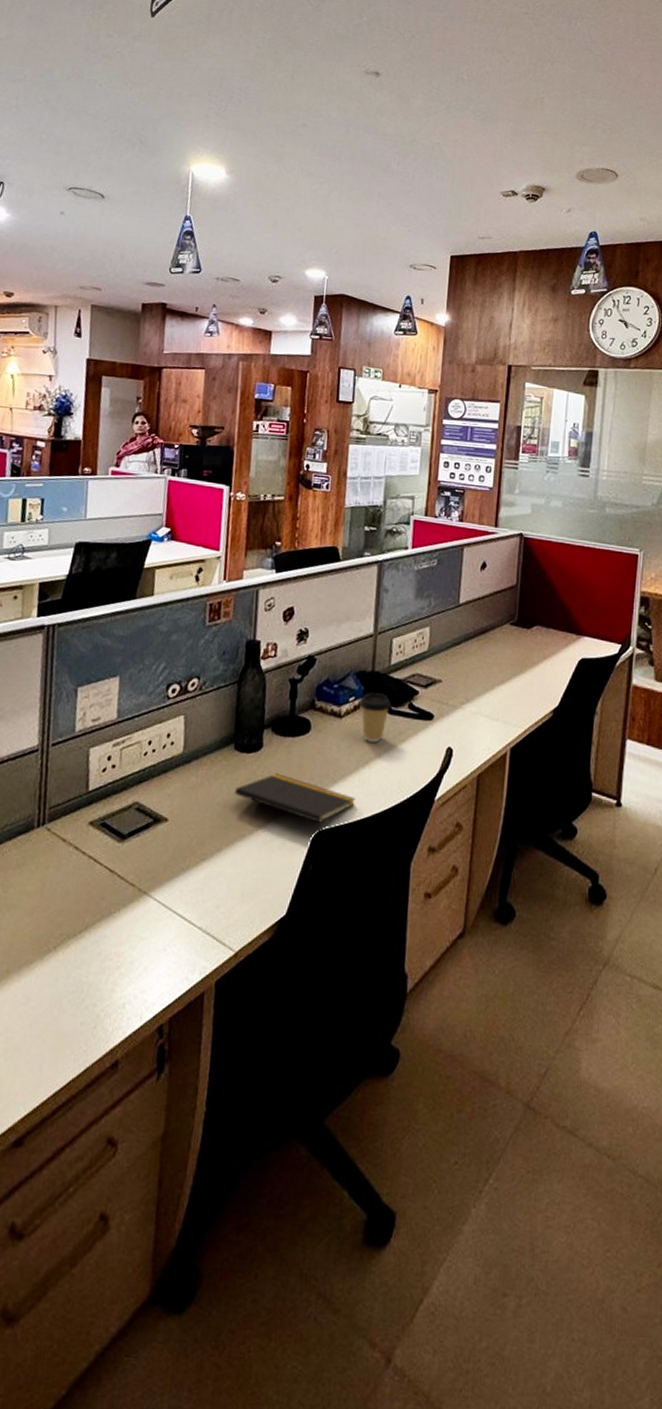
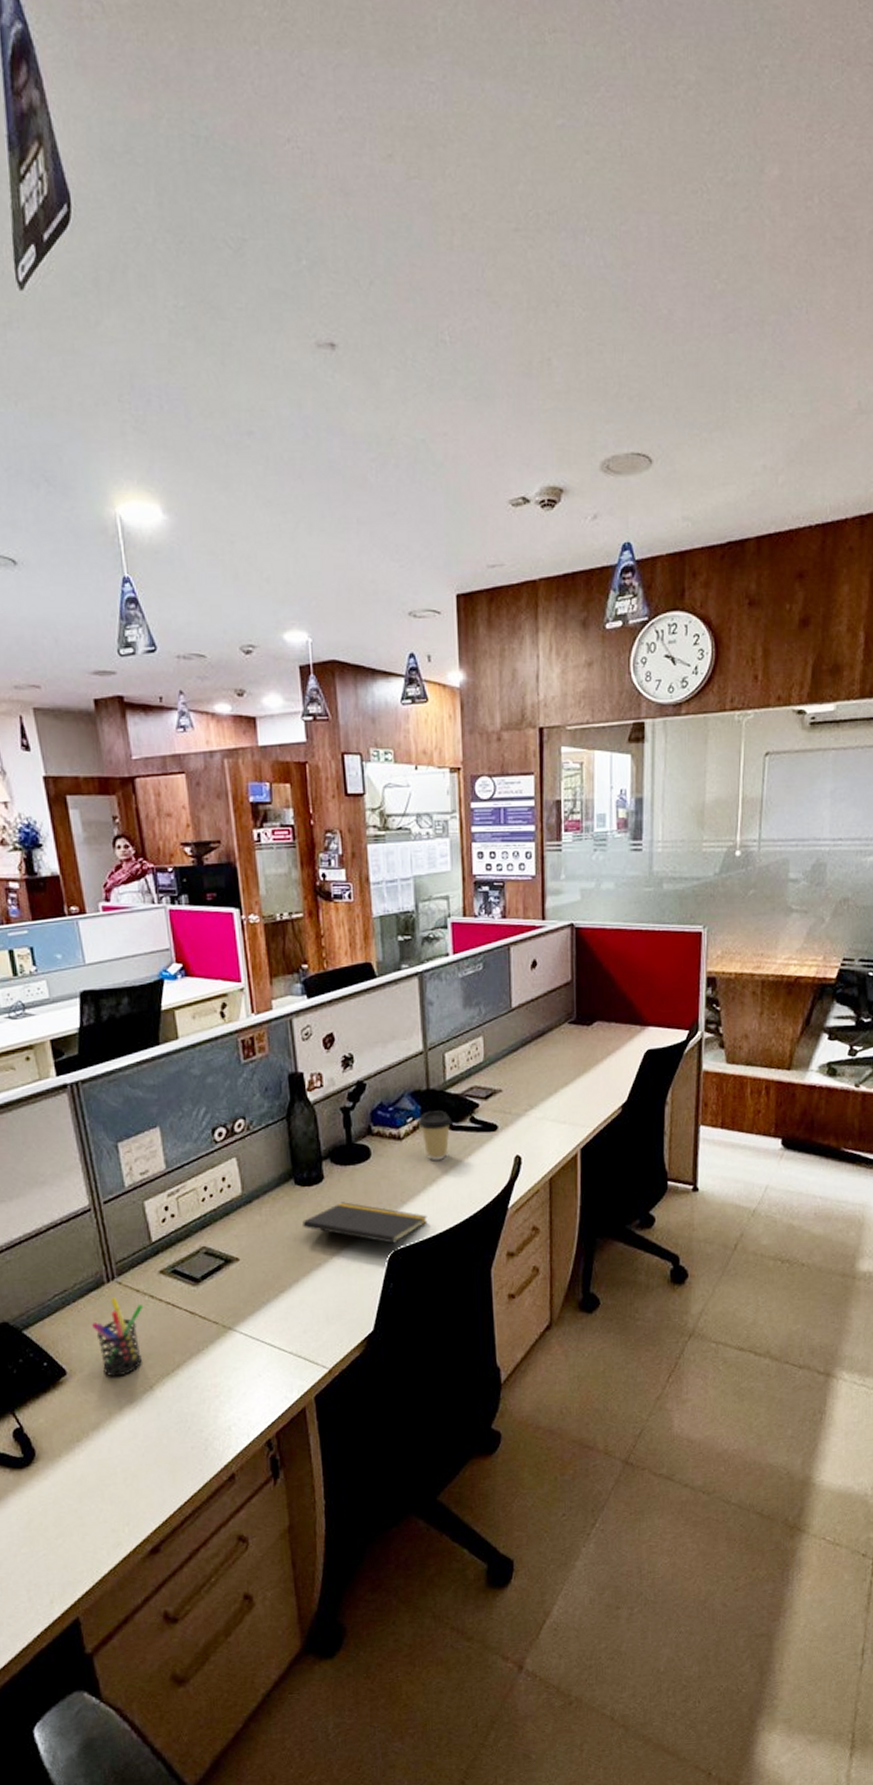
pen holder: none [11,844,67,931] -> present [91,1297,144,1377]

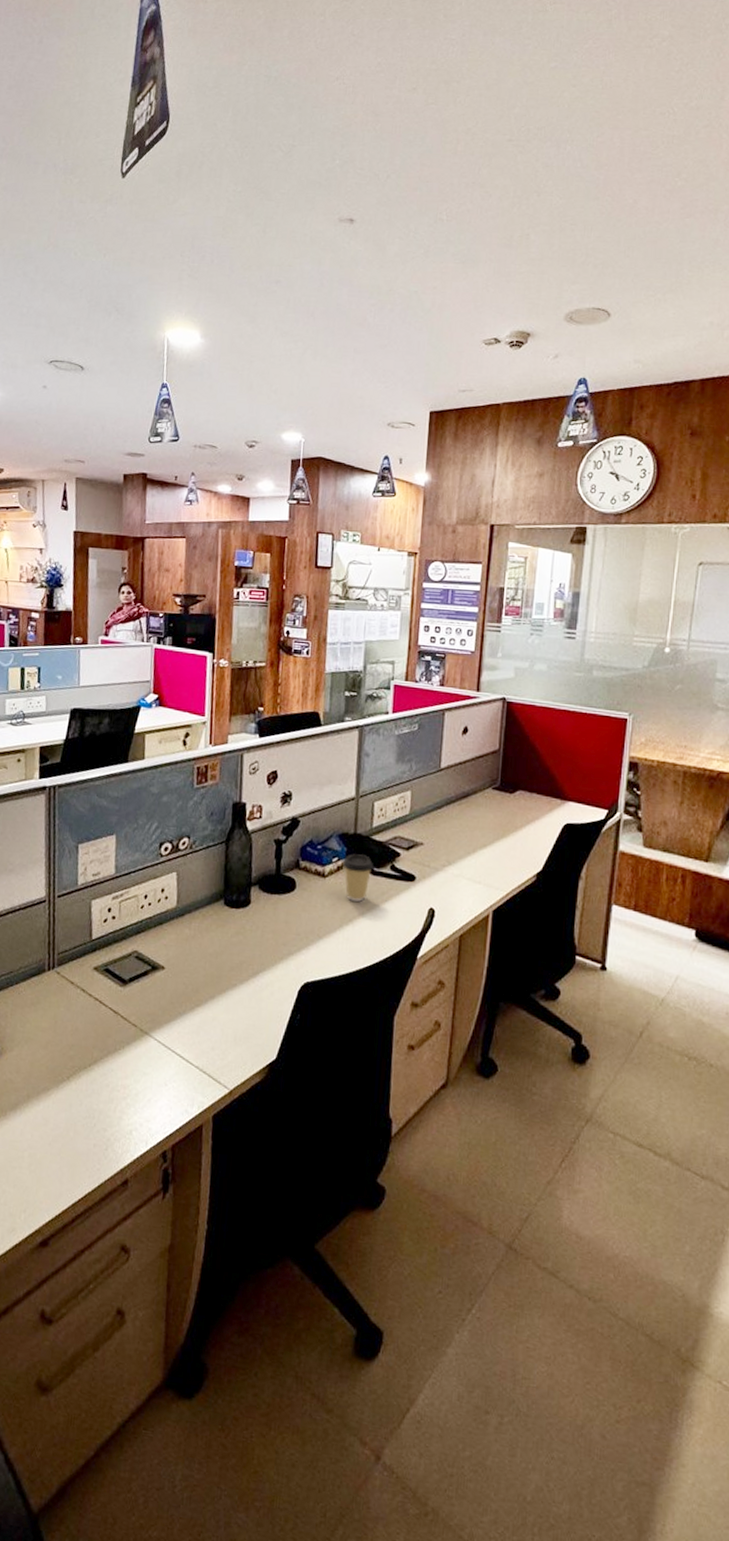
pen holder: present [91,1297,144,1377] -> none [27,985,75,1062]
notepad: present [302,1202,428,1249] -> none [225,928,340,982]

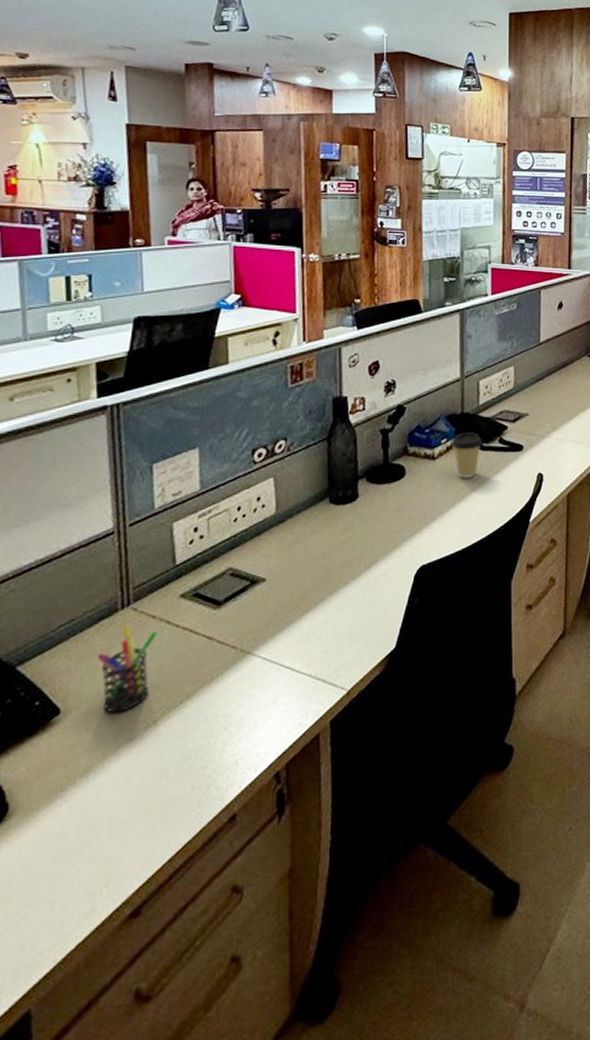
pen holder: none [27,985,75,1062] -> present [96,625,158,714]

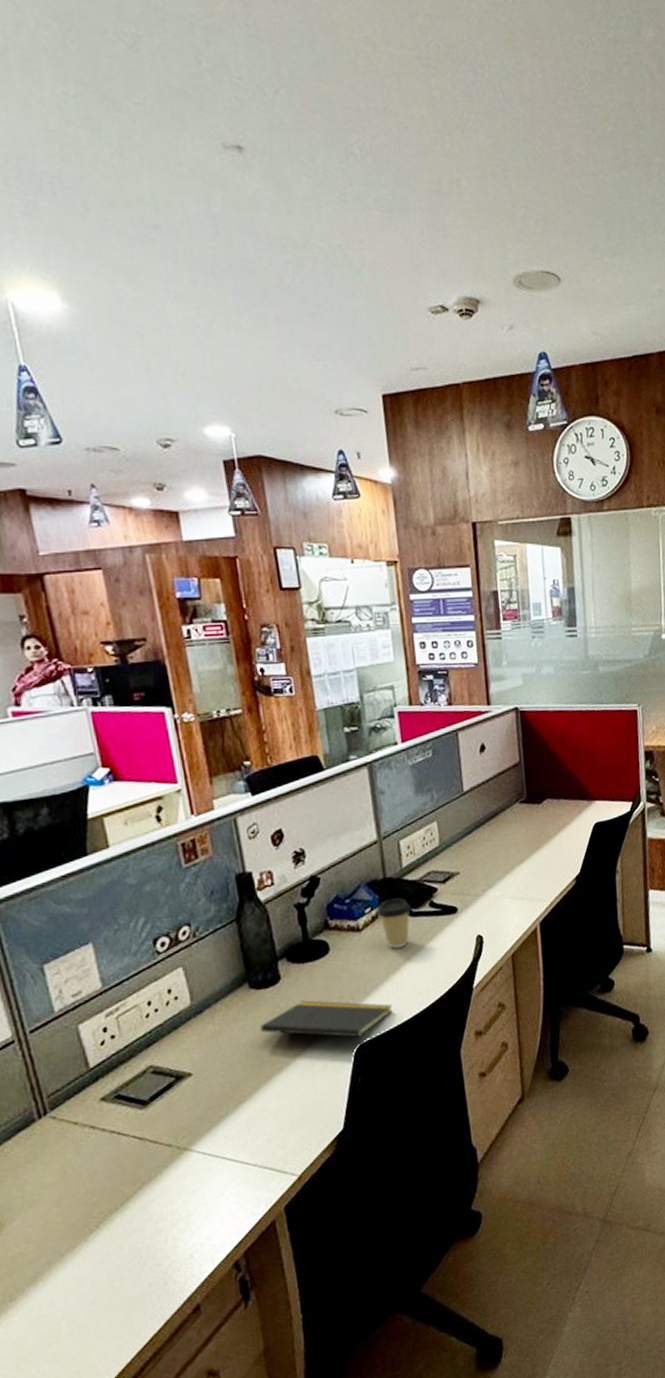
pen holder: present [96,625,158,714] -> none [21,1134,85,1223]
notepad: none [334,519,455,564] -> present [260,1000,393,1042]

